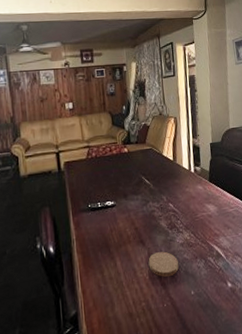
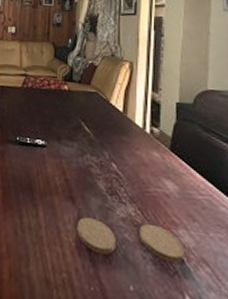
coaster: none [194,240,225,264] -> present [140,223,184,264]

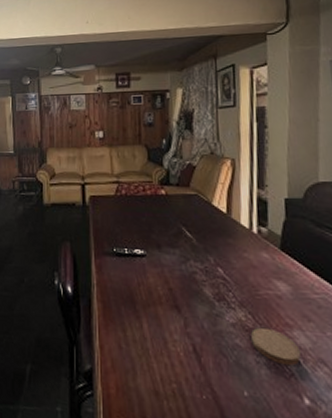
coaster: present [76,217,115,255] -> none [184,326,227,363]

